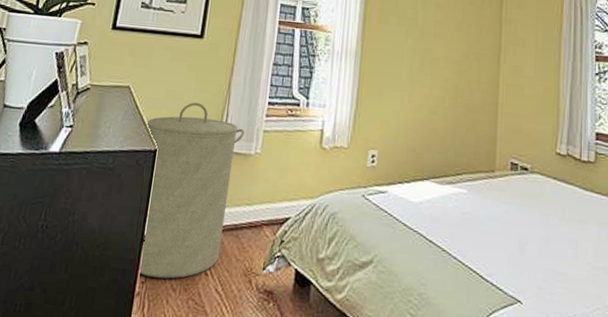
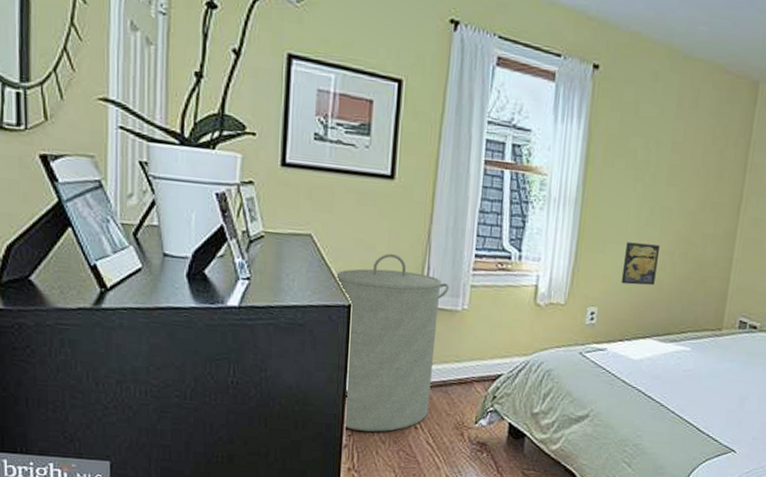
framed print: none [398,89,432,129] -> present [621,242,661,286]

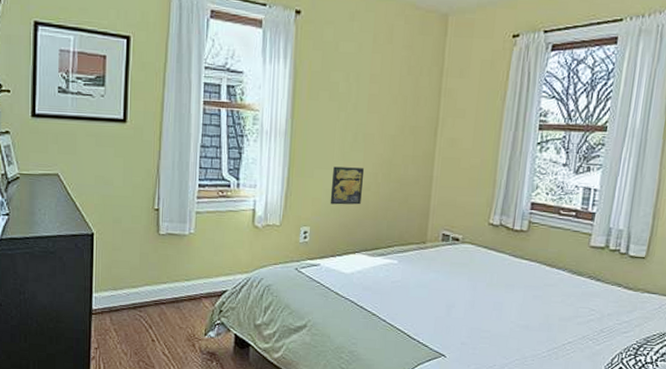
laundry hamper: present [336,254,449,432] -> none [80,187,177,345]

